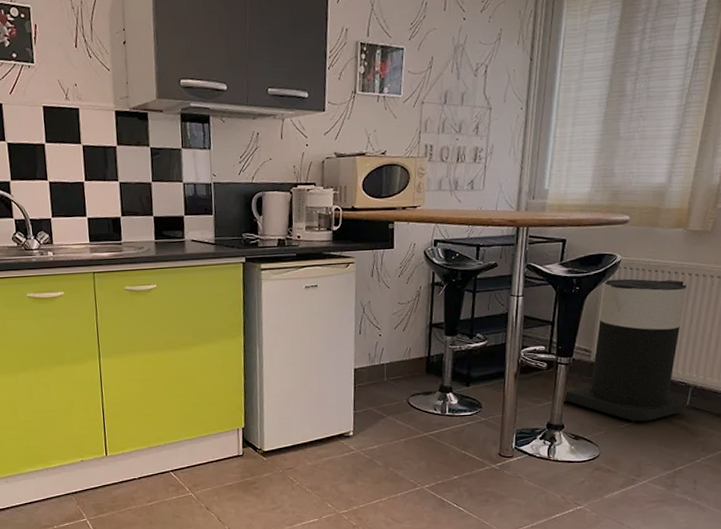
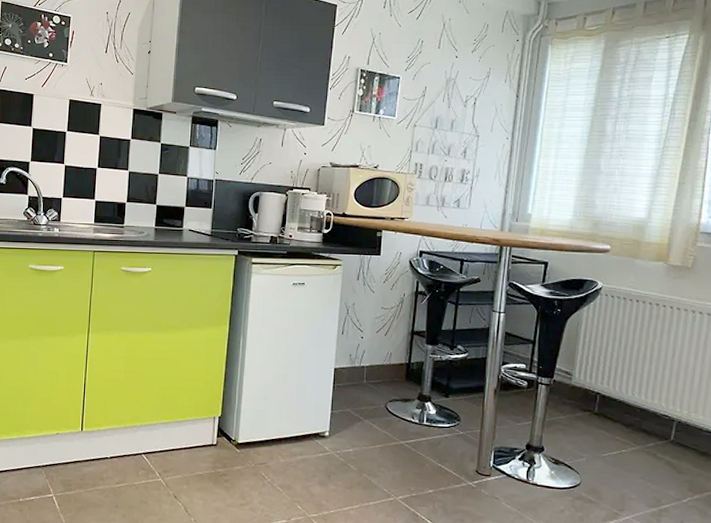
trash can: present [564,278,687,421] -> none [544,305,672,452]

